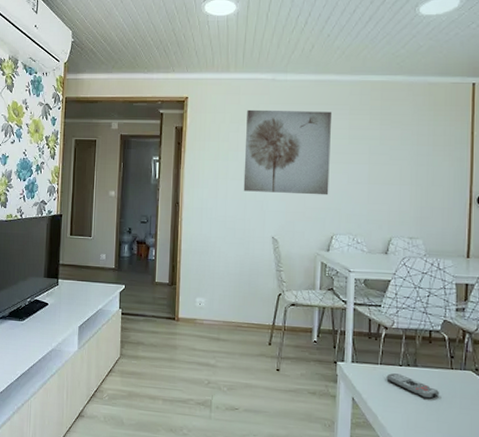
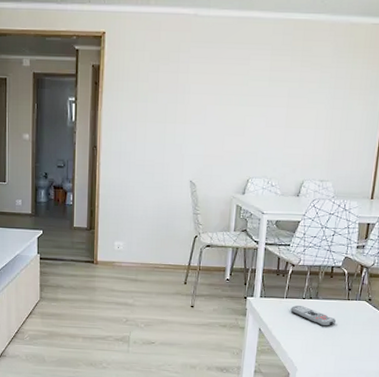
wall art: present [243,109,333,195] -> none [162,47,254,139]

